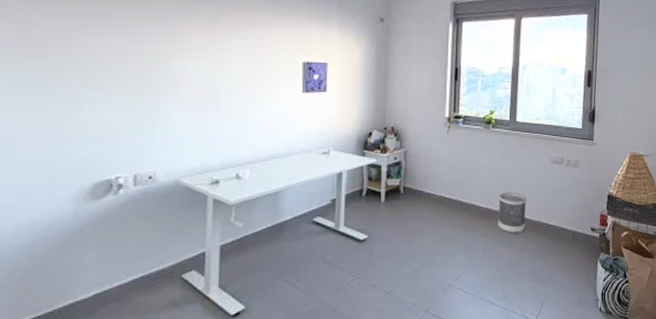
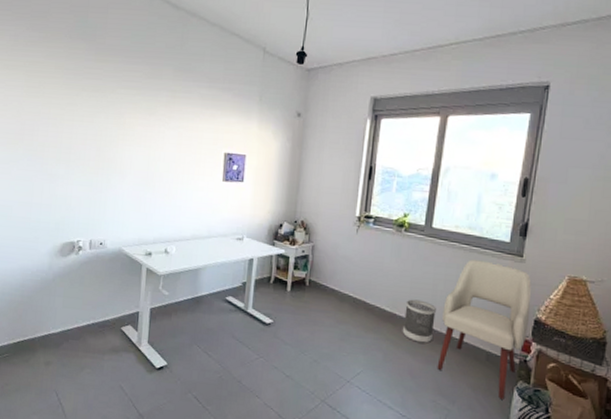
chair: none [531,147,604,273] -> present [437,259,532,400]

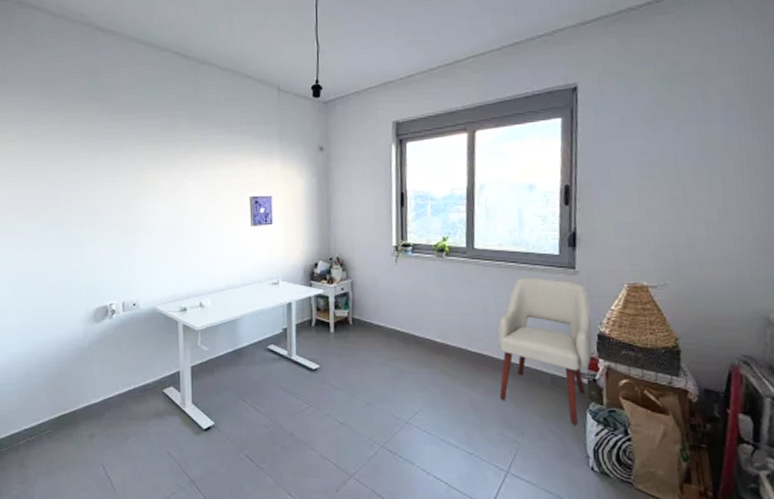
wastebasket: present [402,299,436,344] -> none [457,327,491,372]

